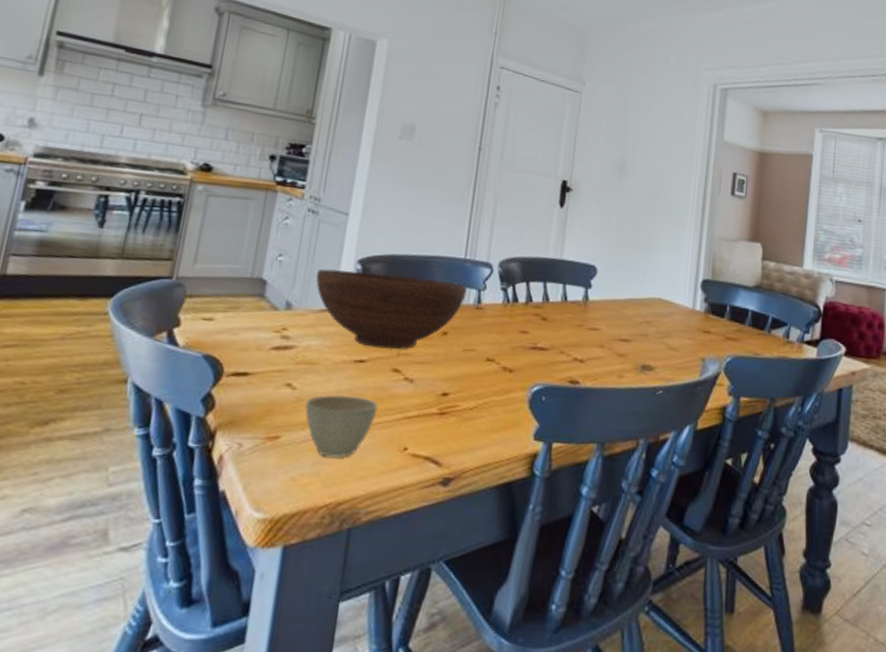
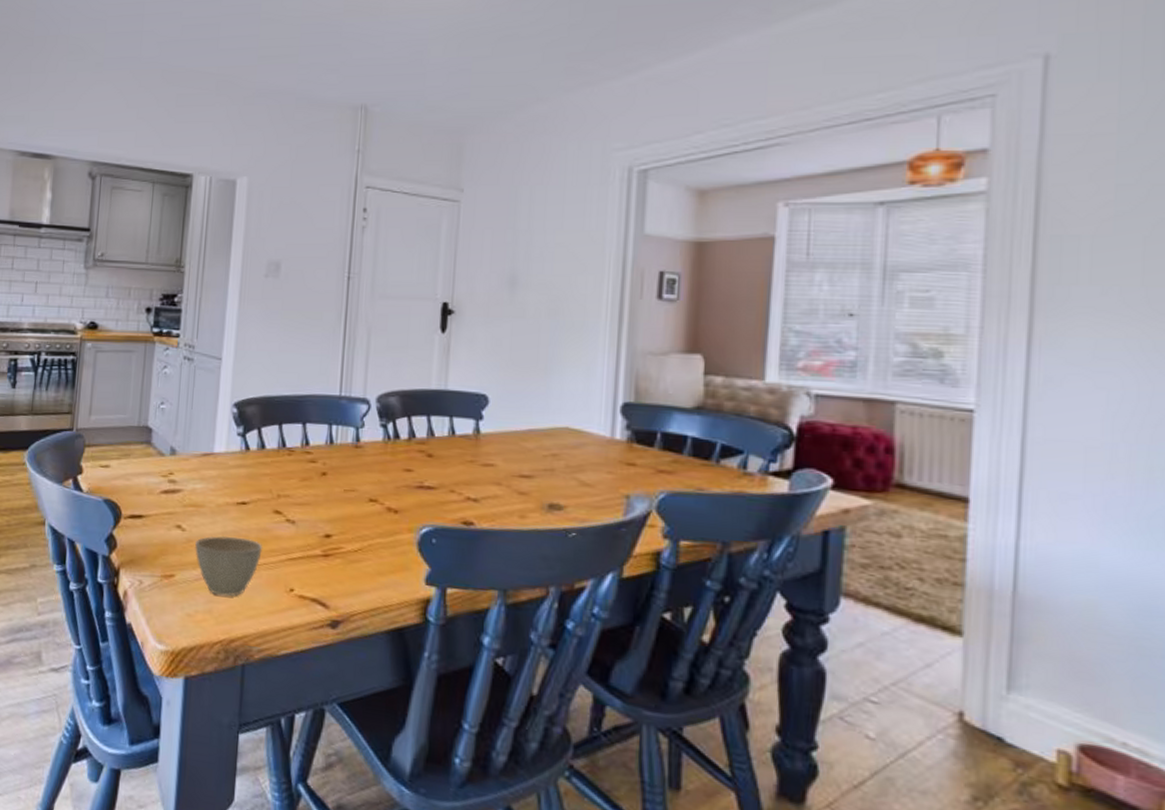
fruit bowl: present [315,268,467,350] -> none [195,413,344,492]

